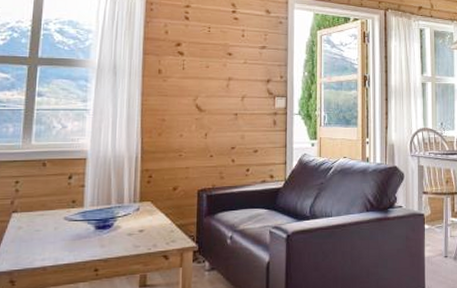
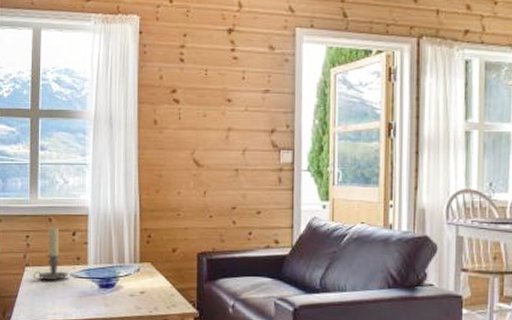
candle holder: none [21,171,62,227] -> present [33,227,68,281]

